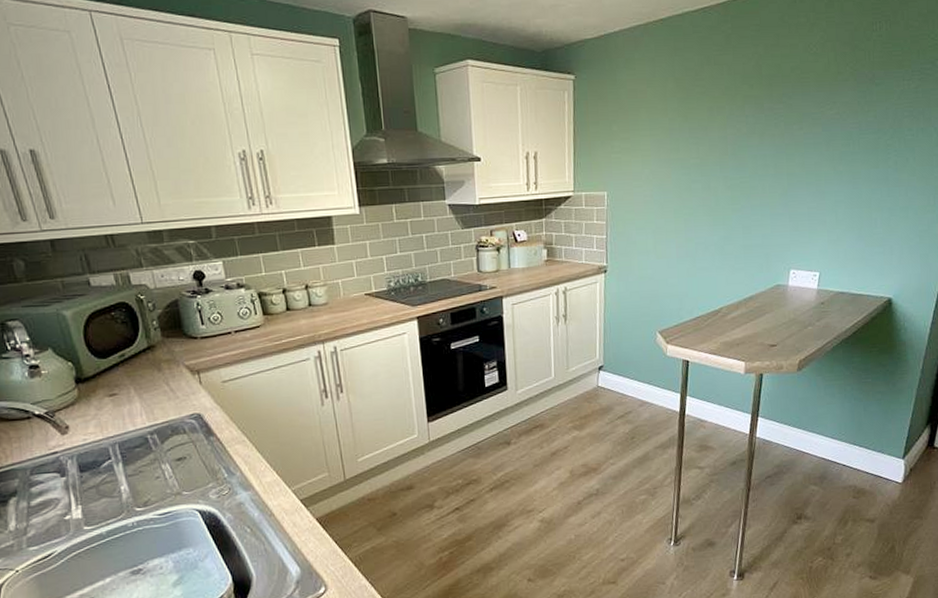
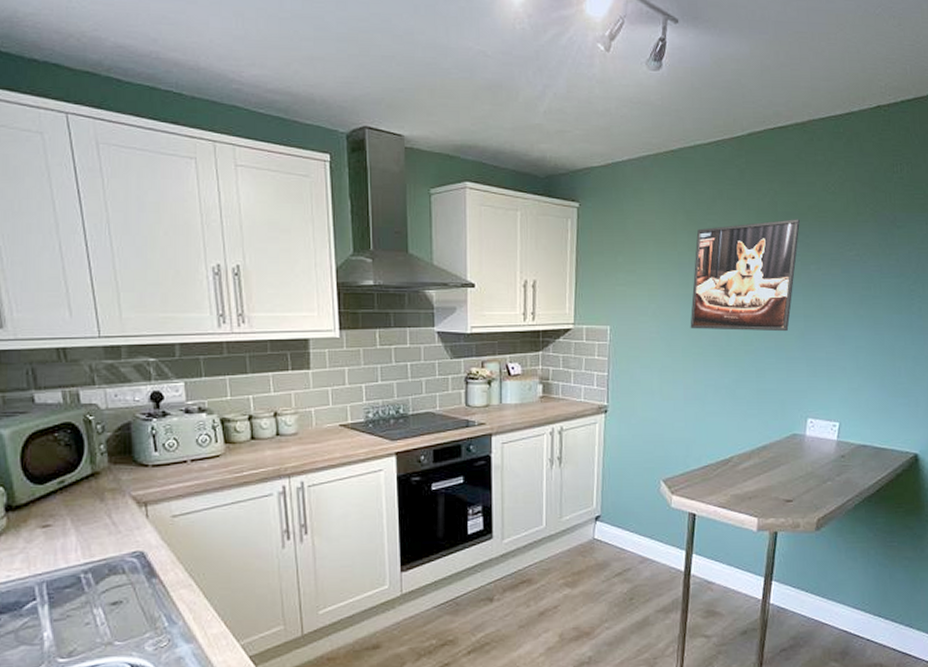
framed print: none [681,81,783,192] -> present [690,219,800,332]

